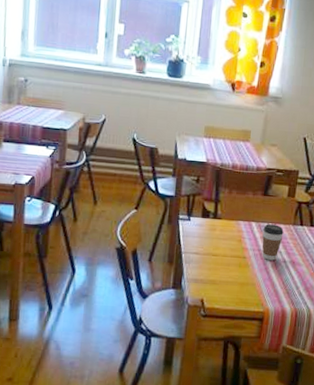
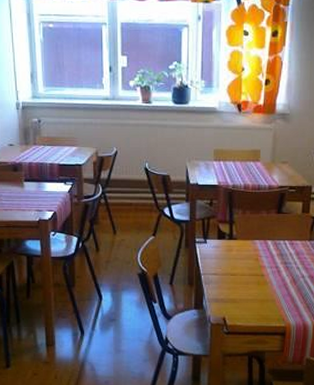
coffee cup: present [262,224,284,261] -> none [279,241,300,276]

